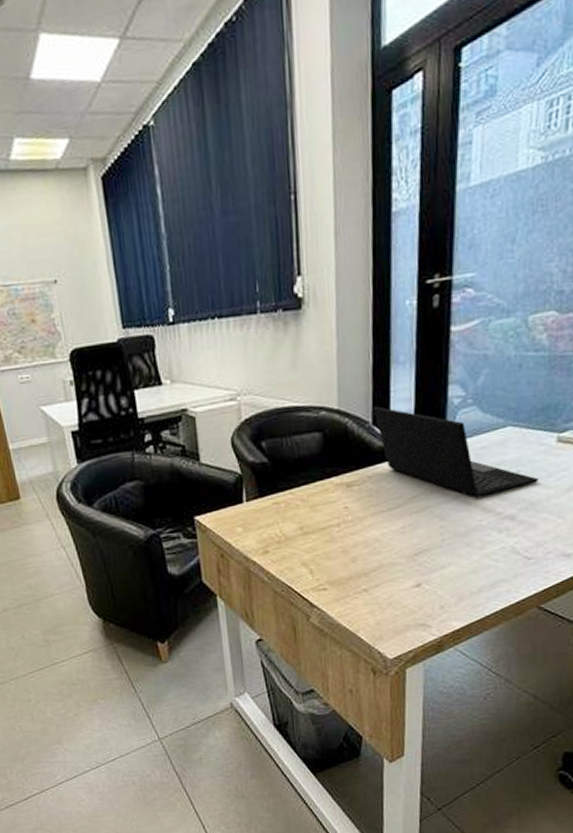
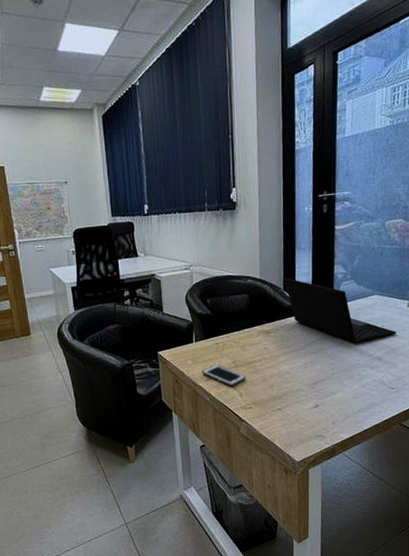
cell phone: none [257,531,319,561] -> present [202,364,246,386]

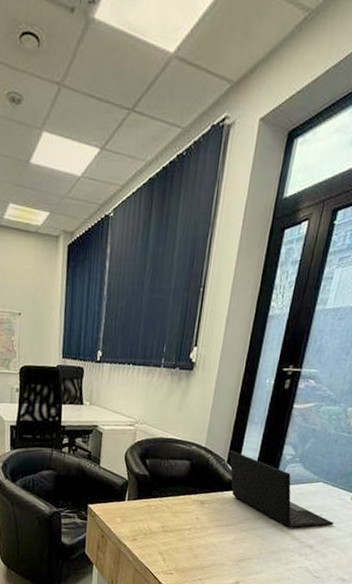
cell phone: present [202,364,246,386] -> none [129,526,173,550]

